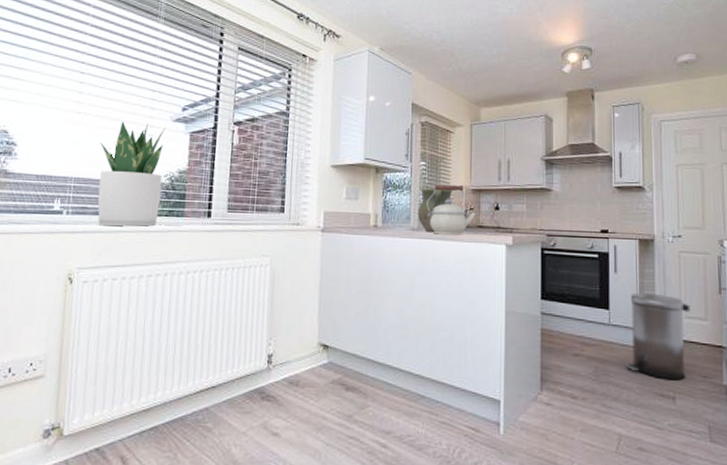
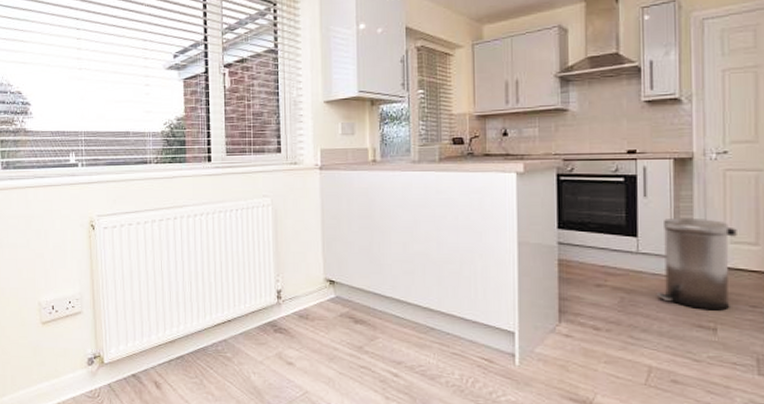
planter: present [97,121,166,228] -> none [103,74,163,176]
ceramic jug: present [417,188,452,233] -> none [417,117,454,164]
kettle: present [426,184,476,235] -> none [427,112,482,166]

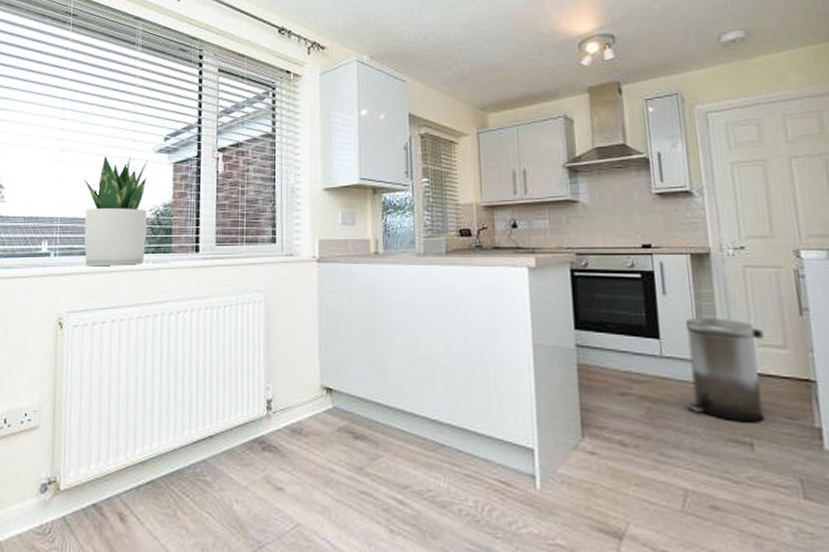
planter: none [103,74,163,176] -> present [84,156,149,267]

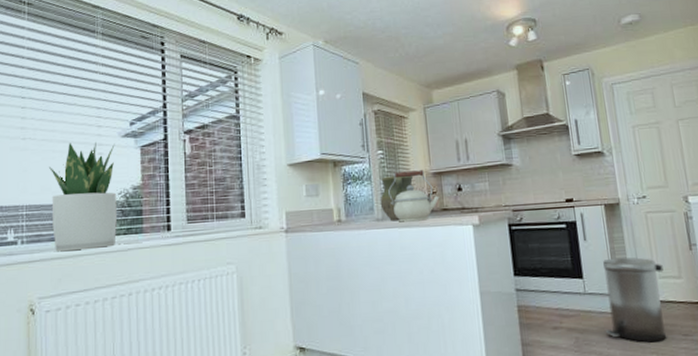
ceramic jug: none [422,207,461,258] -> present [380,175,413,222]
kettle: none [432,202,491,259] -> present [388,170,440,222]

